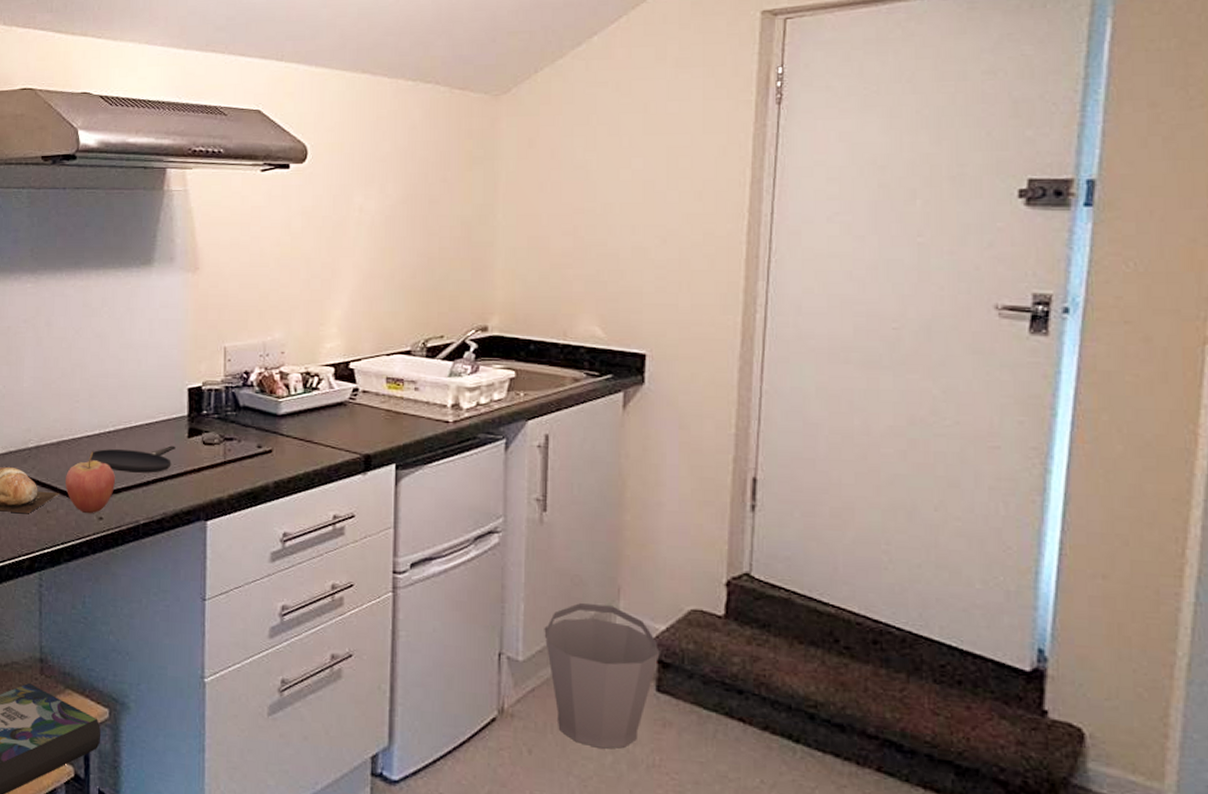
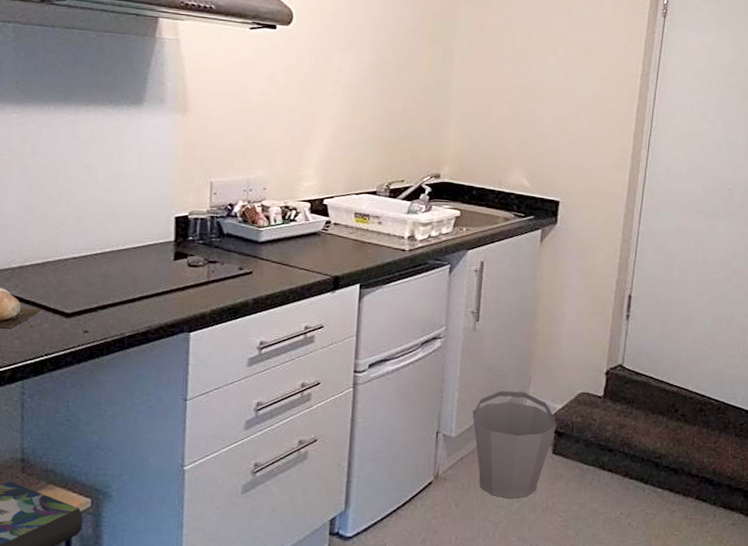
fruit: present [65,451,115,514] -> none [50,271,101,328]
frying pan: present [89,445,176,473] -> none [75,267,162,291]

